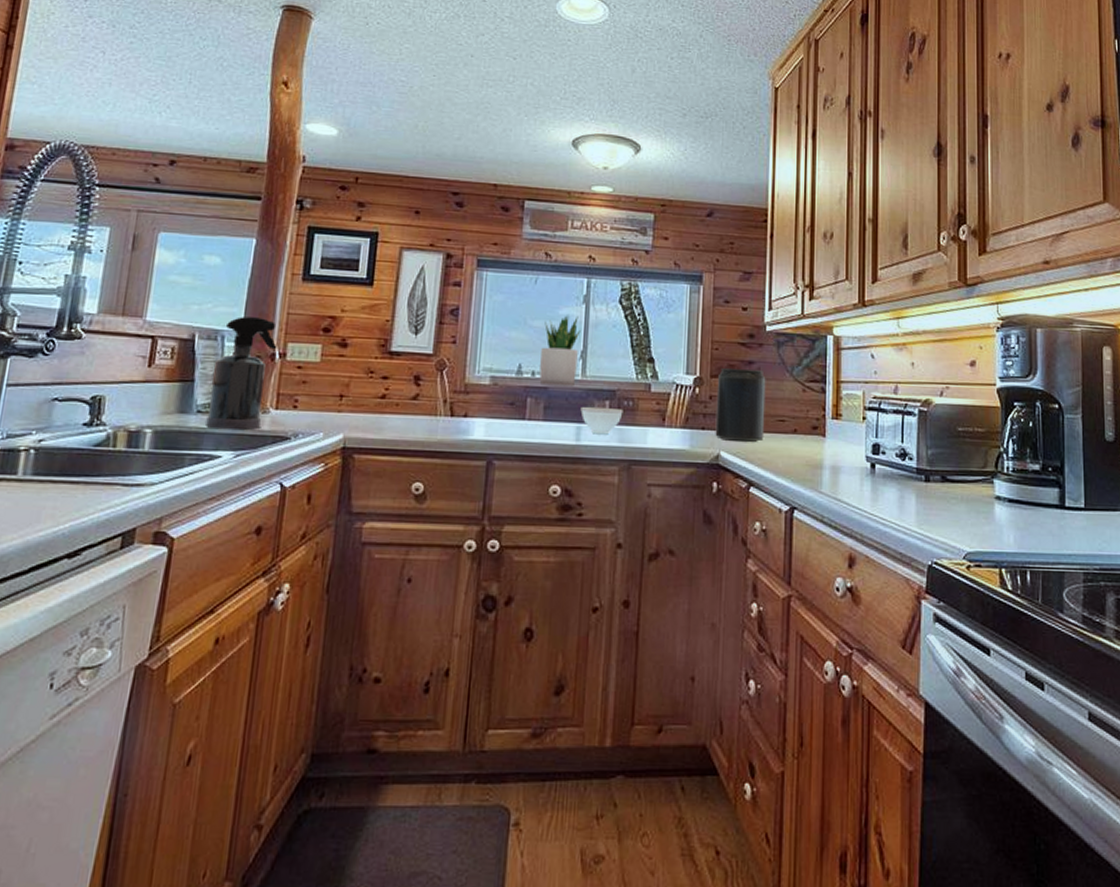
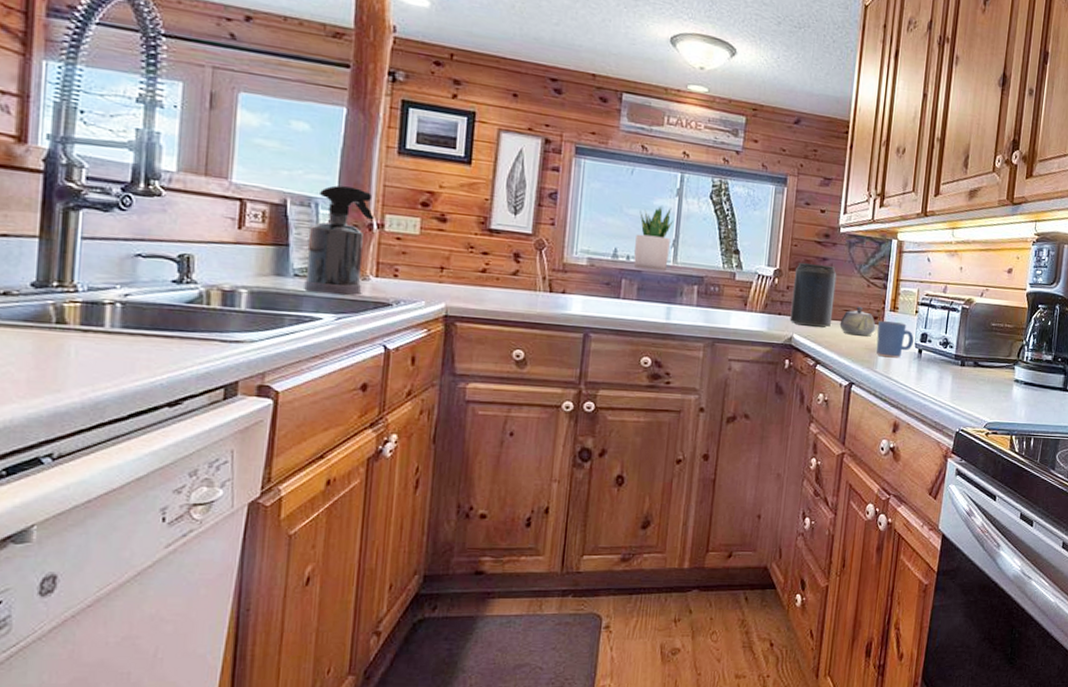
bowl: present [580,406,623,435] -> none [671,290,710,316]
teapot: none [773,414,817,450] -> present [839,306,876,337]
mug: none [819,431,864,475] -> present [876,321,914,358]

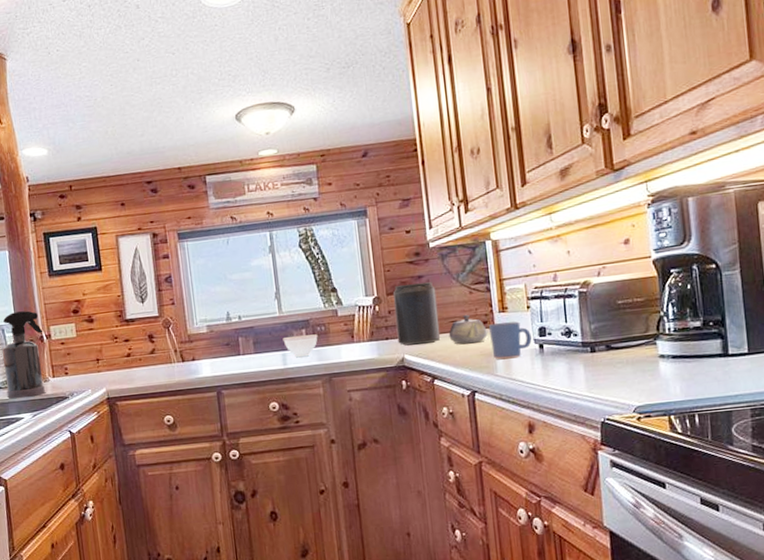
planter: present [633,206,673,272] -> none [241,264,275,326]
bowl: none [671,290,710,316] -> present [283,334,318,358]

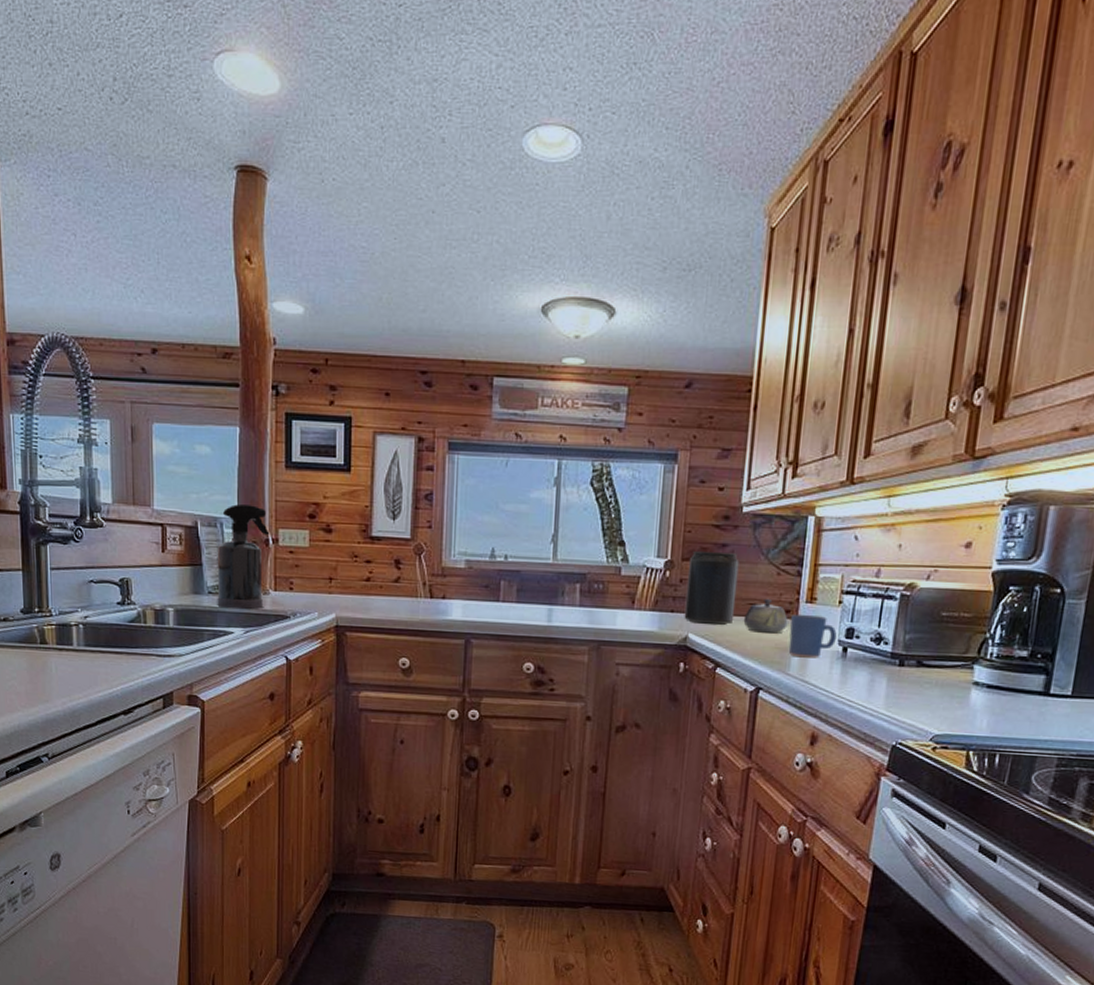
bowl: present [283,334,318,358] -> none [552,589,594,617]

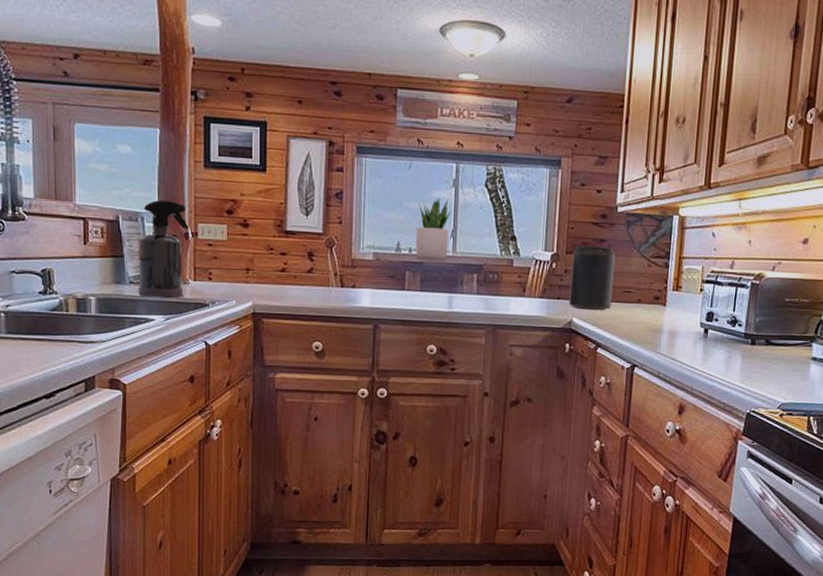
planter: none [512,498,552,570] -> present [416,197,451,262]
teapot: present [743,598,788,634] -> none [620,286,658,318]
mug: present [788,615,837,658] -> none [658,301,699,339]

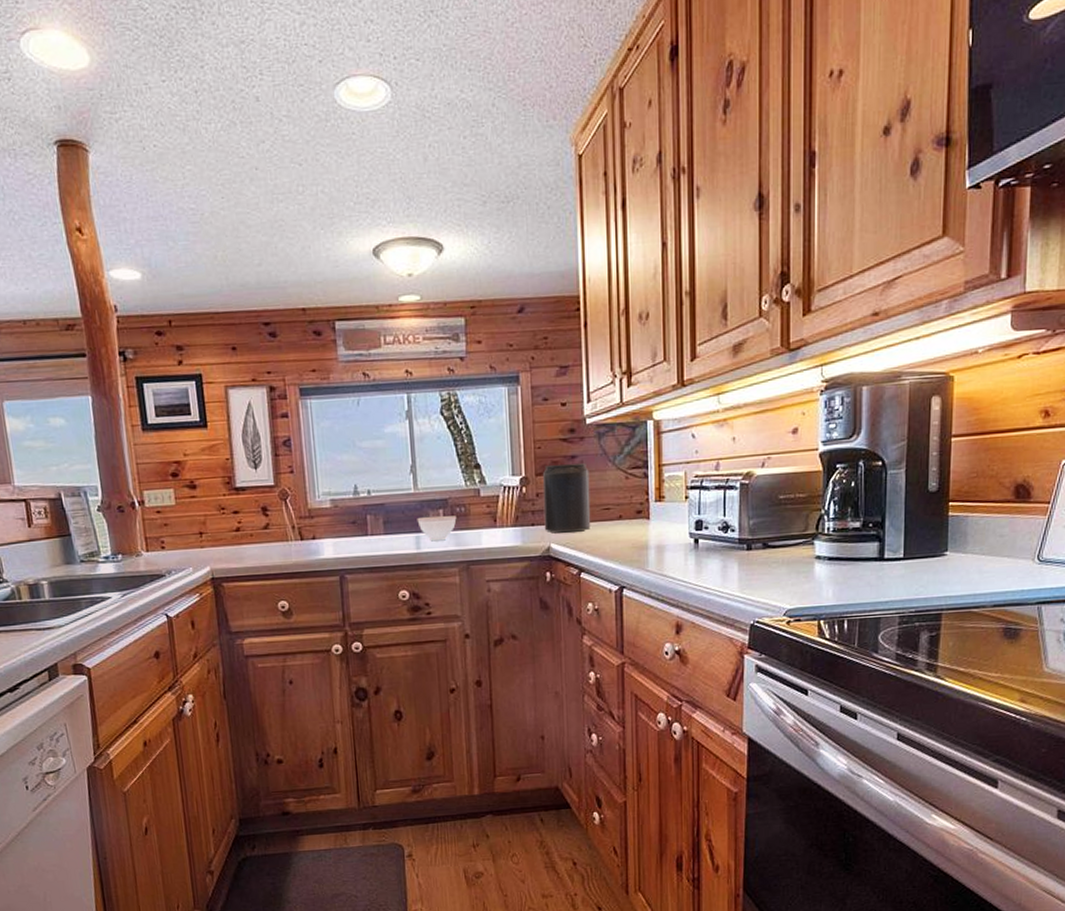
spray bottle: present [138,200,189,298] -> none [84,470,137,575]
planter: present [416,197,451,262] -> none [372,432,409,502]
bowl: none [452,279,489,303] -> present [417,515,457,542]

